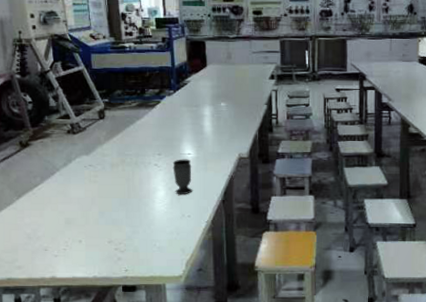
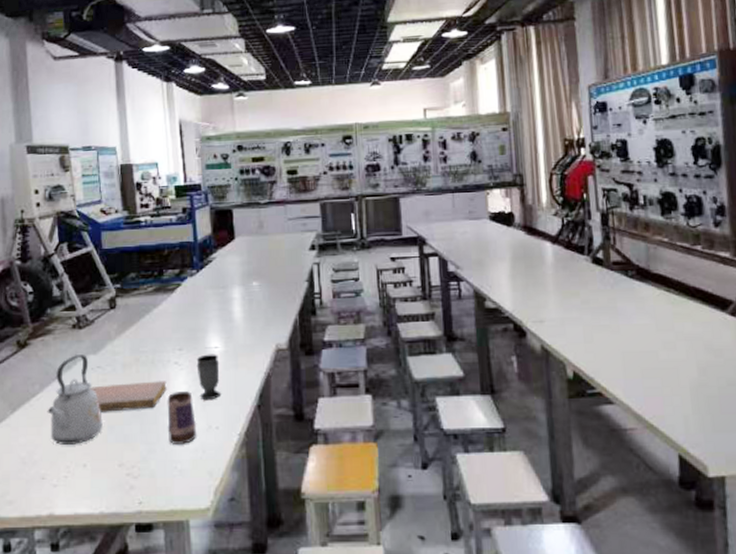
kettle: none [47,155,95,225] -> present [47,355,103,445]
notebook: none [83,178,148,201] -> present [90,381,167,412]
mug: none [148,186,173,228] -> present [167,390,197,444]

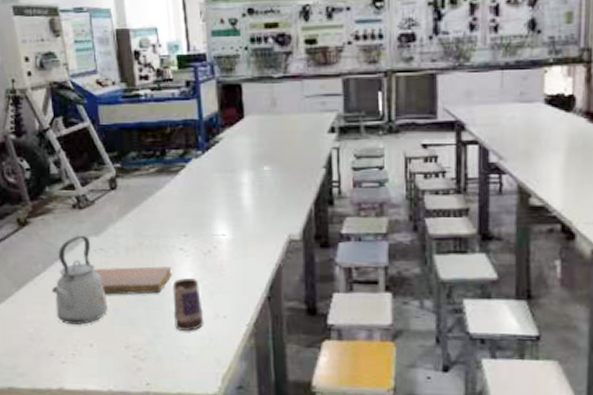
cup: present [196,354,222,401] -> none [202,241,229,289]

